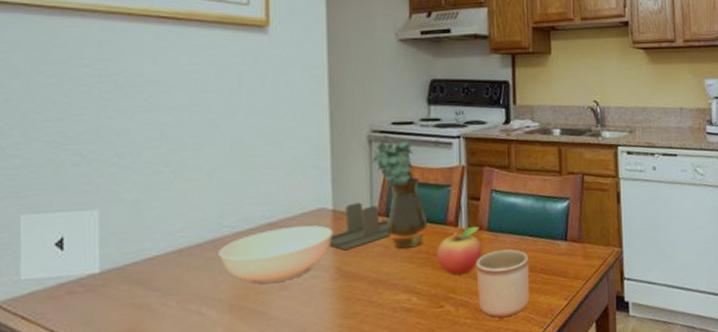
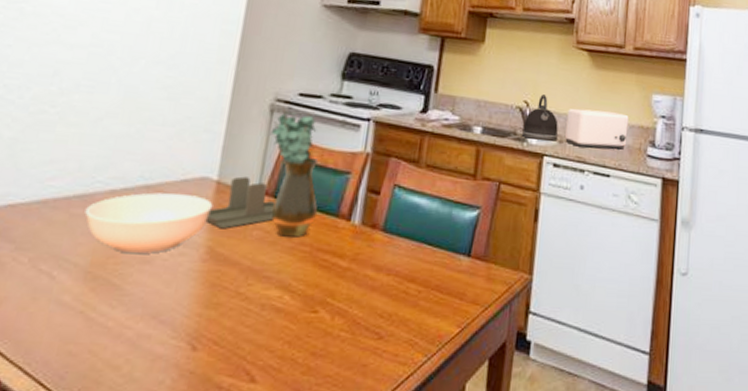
fruit: present [436,226,482,274] -> none [320,223,375,276]
mug: present [475,249,530,317] -> none [357,256,424,336]
kettle: none [595,93,628,133] -> present [521,94,559,141]
toaster: none [633,99,688,135] -> present [565,108,629,150]

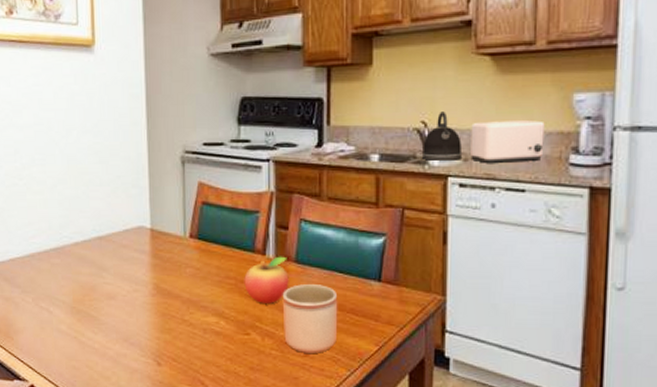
bowl: present [85,192,213,255] -> none [61,242,151,292]
napkin holder: present [205,176,276,229] -> none [148,223,201,269]
vase: present [270,107,318,237] -> none [185,158,235,272]
fruit: none [320,223,375,276] -> present [244,256,289,304]
mug: none [357,256,424,336] -> present [282,284,338,353]

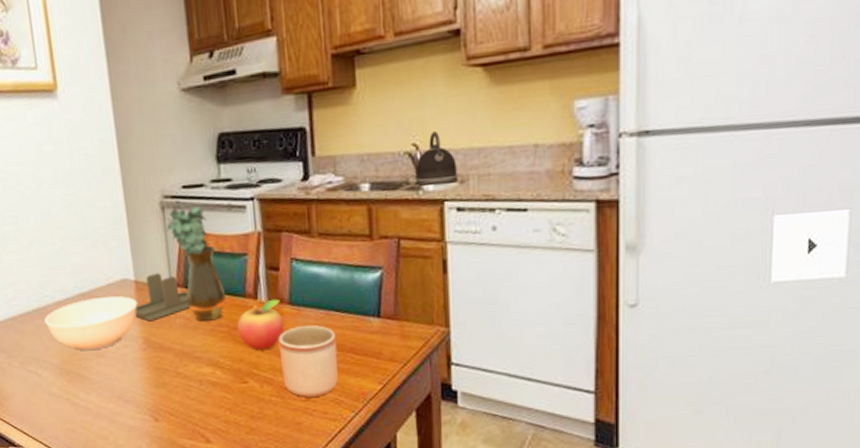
bowl: none [61,242,151,292] -> present [44,296,138,351]
napkin holder: none [148,223,201,269] -> present [135,273,190,322]
vase: none [185,158,235,272] -> present [166,202,226,321]
toaster: present [471,119,545,164] -> none [466,133,545,184]

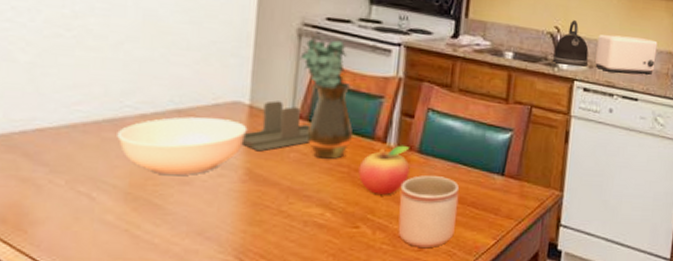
toaster: none [466,133,545,184] -> present [595,34,658,75]

